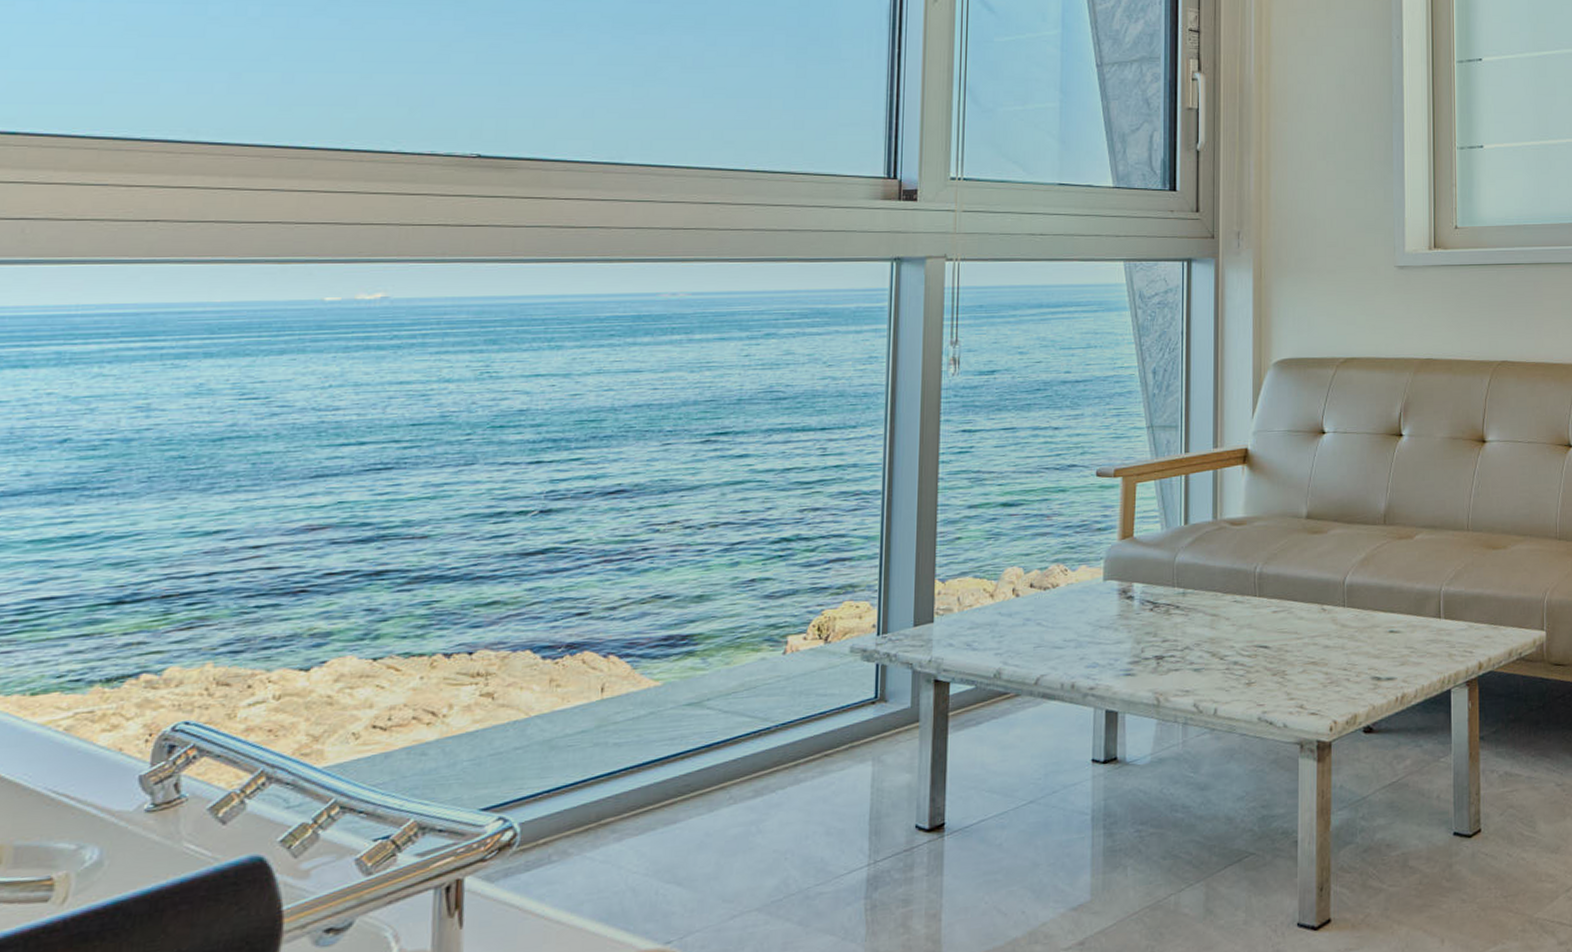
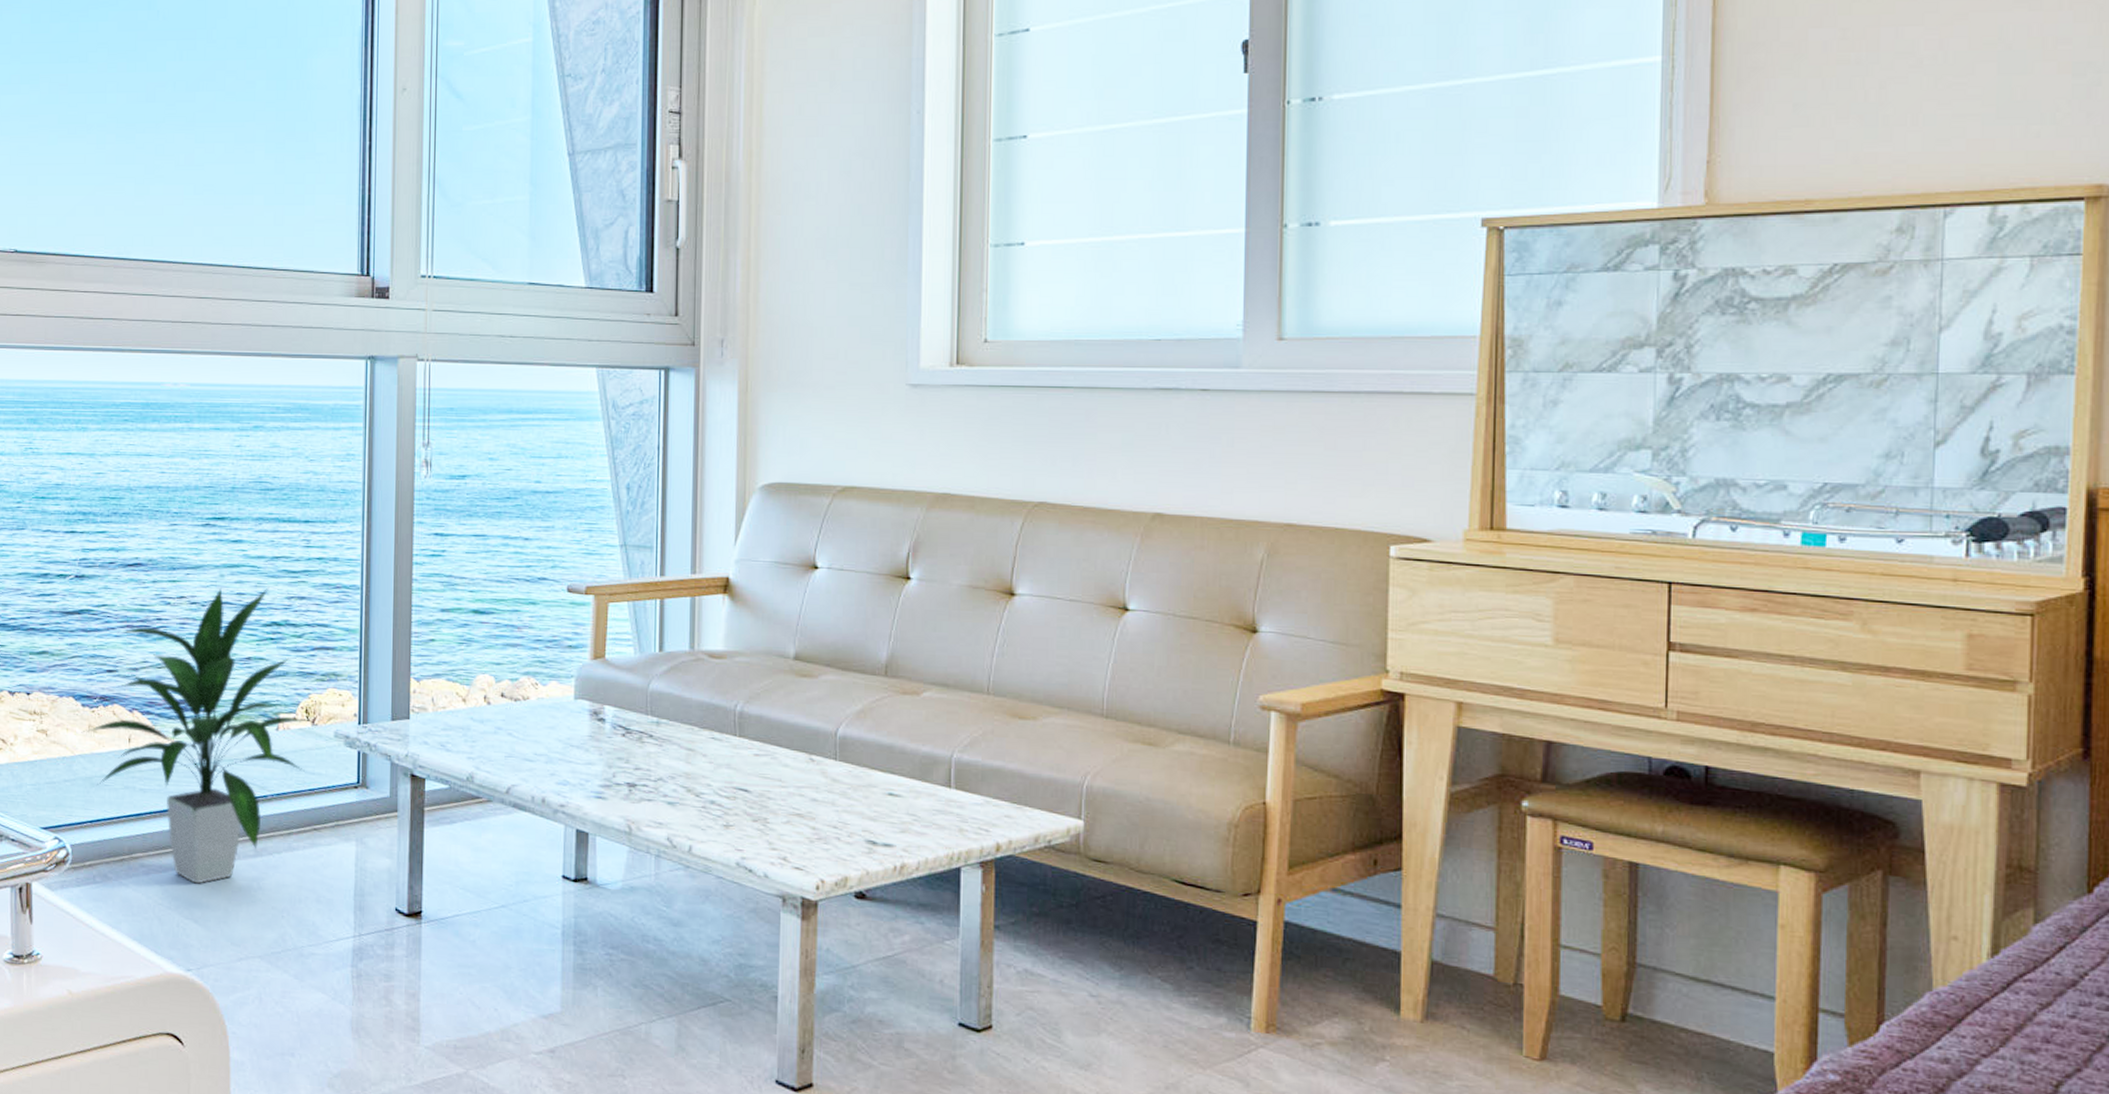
indoor plant: none [539,502,820,841] -> present [81,587,308,884]

